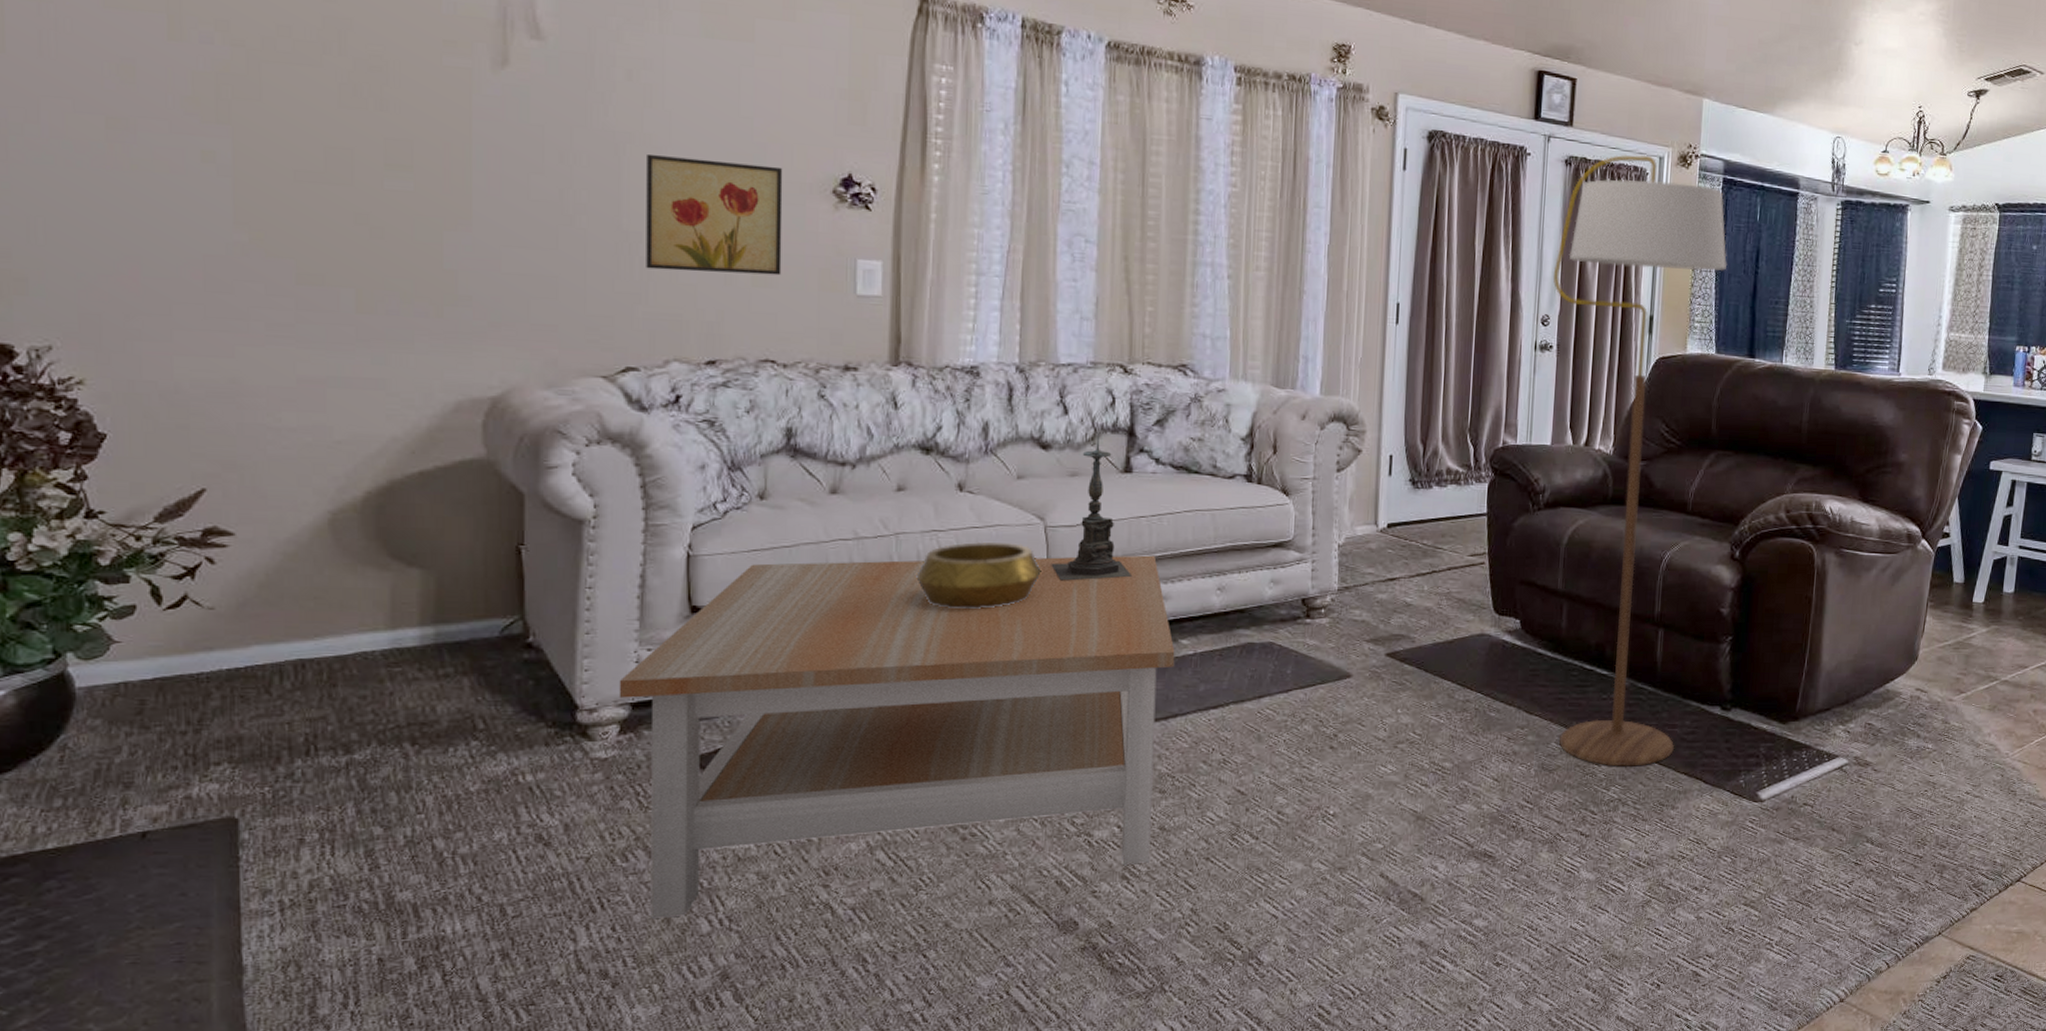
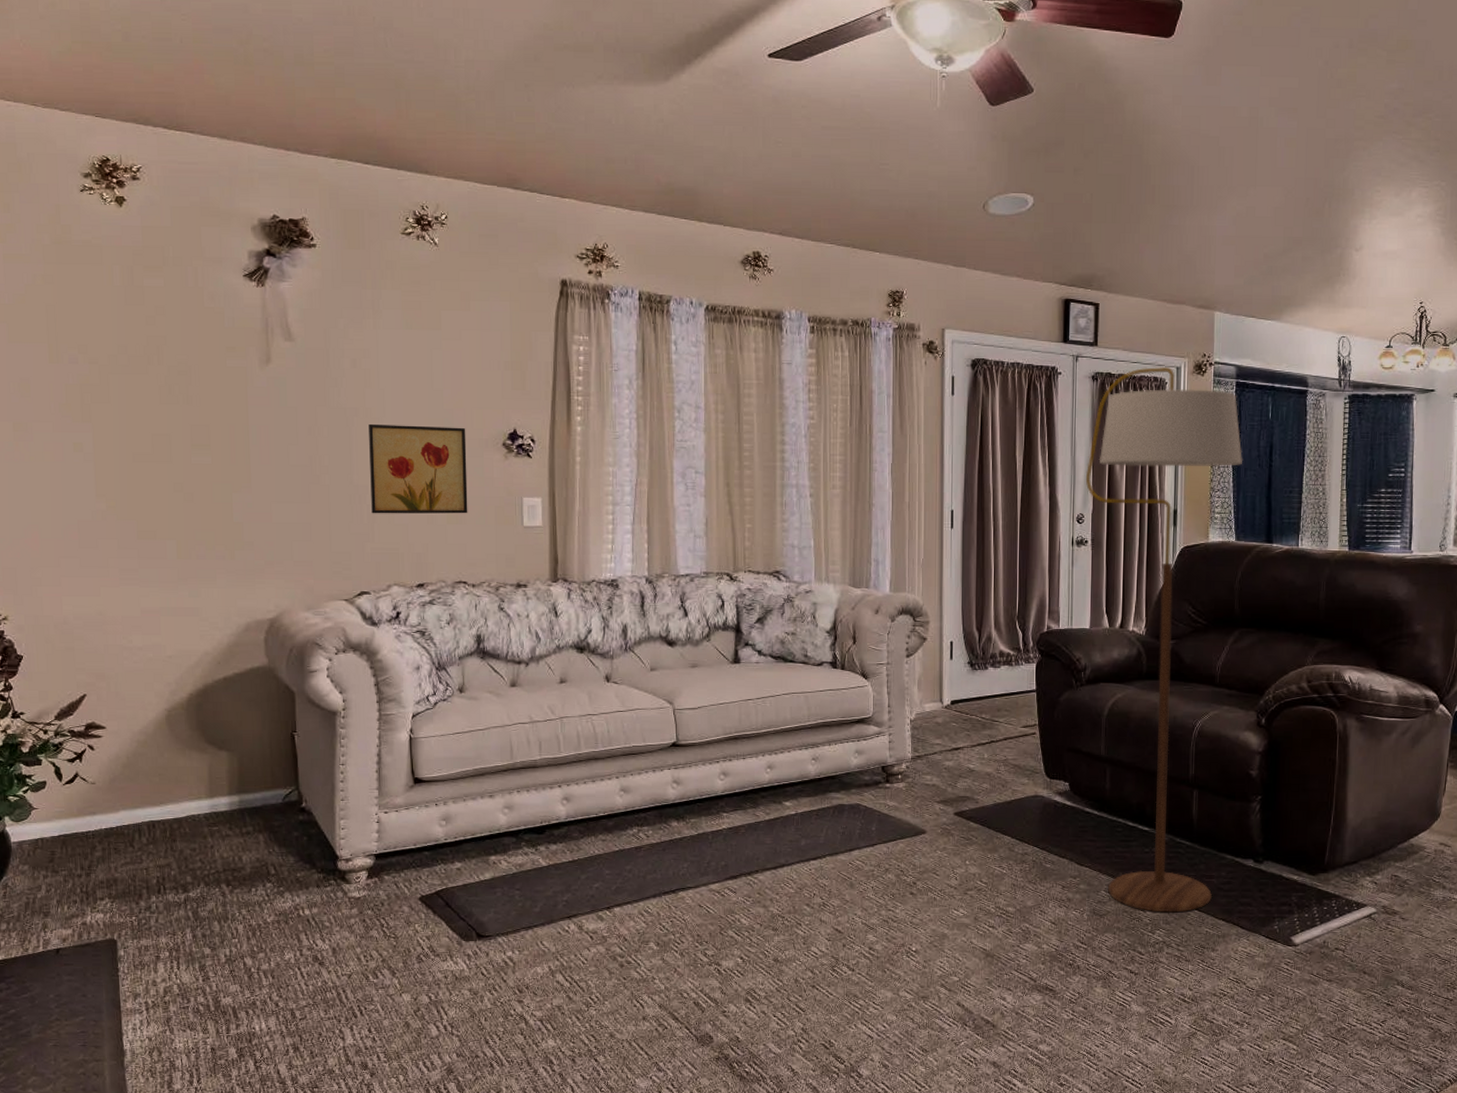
coffee table: present [619,555,1175,920] -> none [366,731,780,1024]
decorative bowl: present [916,541,1042,609] -> none [577,722,672,778]
candle holder: present [1051,432,1133,581] -> none [679,630,744,754]

